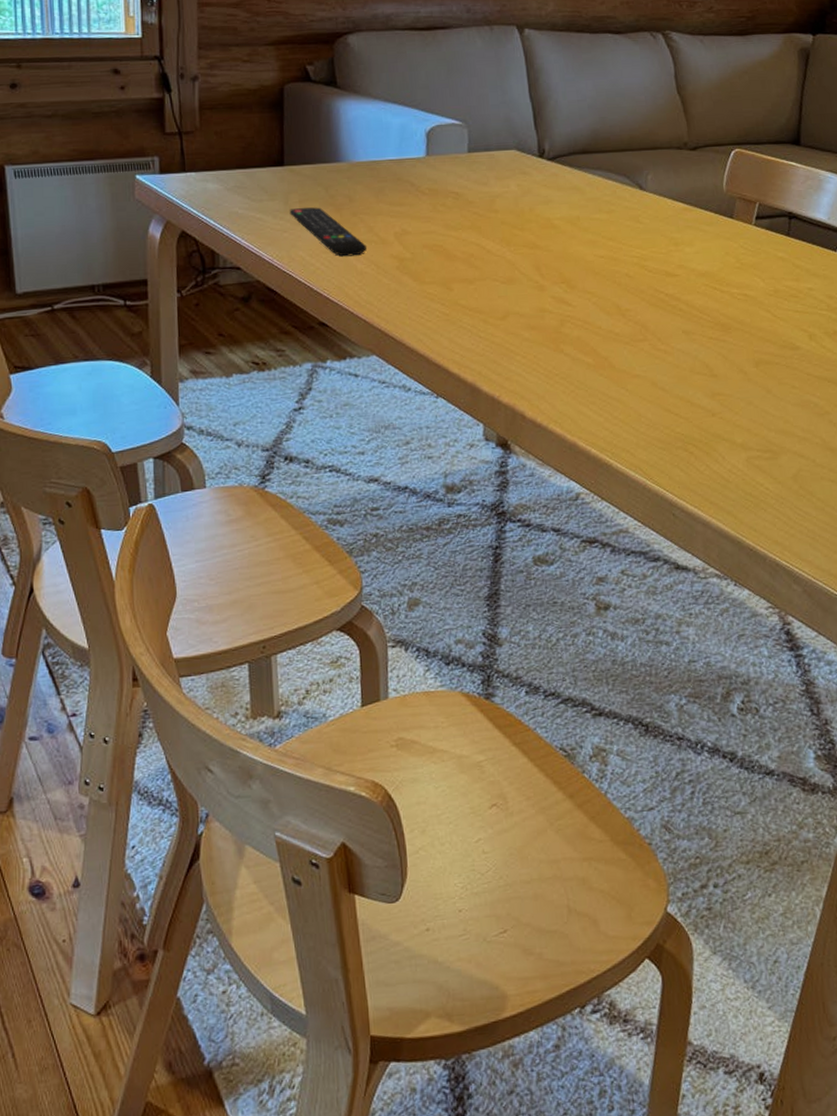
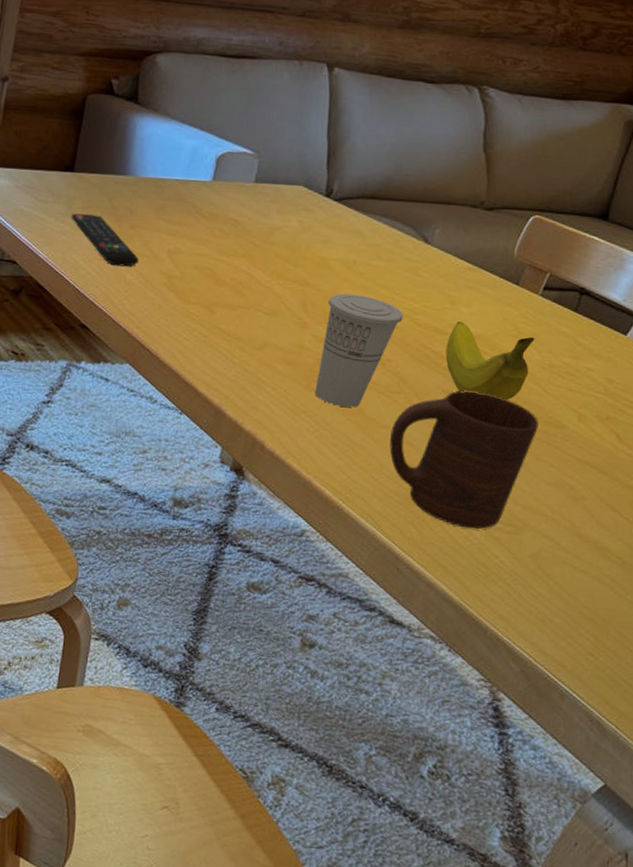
cup: none [559,250,634,364] -> present [315,293,403,407]
cup: none [642,327,776,462] -> present [389,390,539,529]
fruit: none [678,262,758,332] -> present [445,321,535,401]

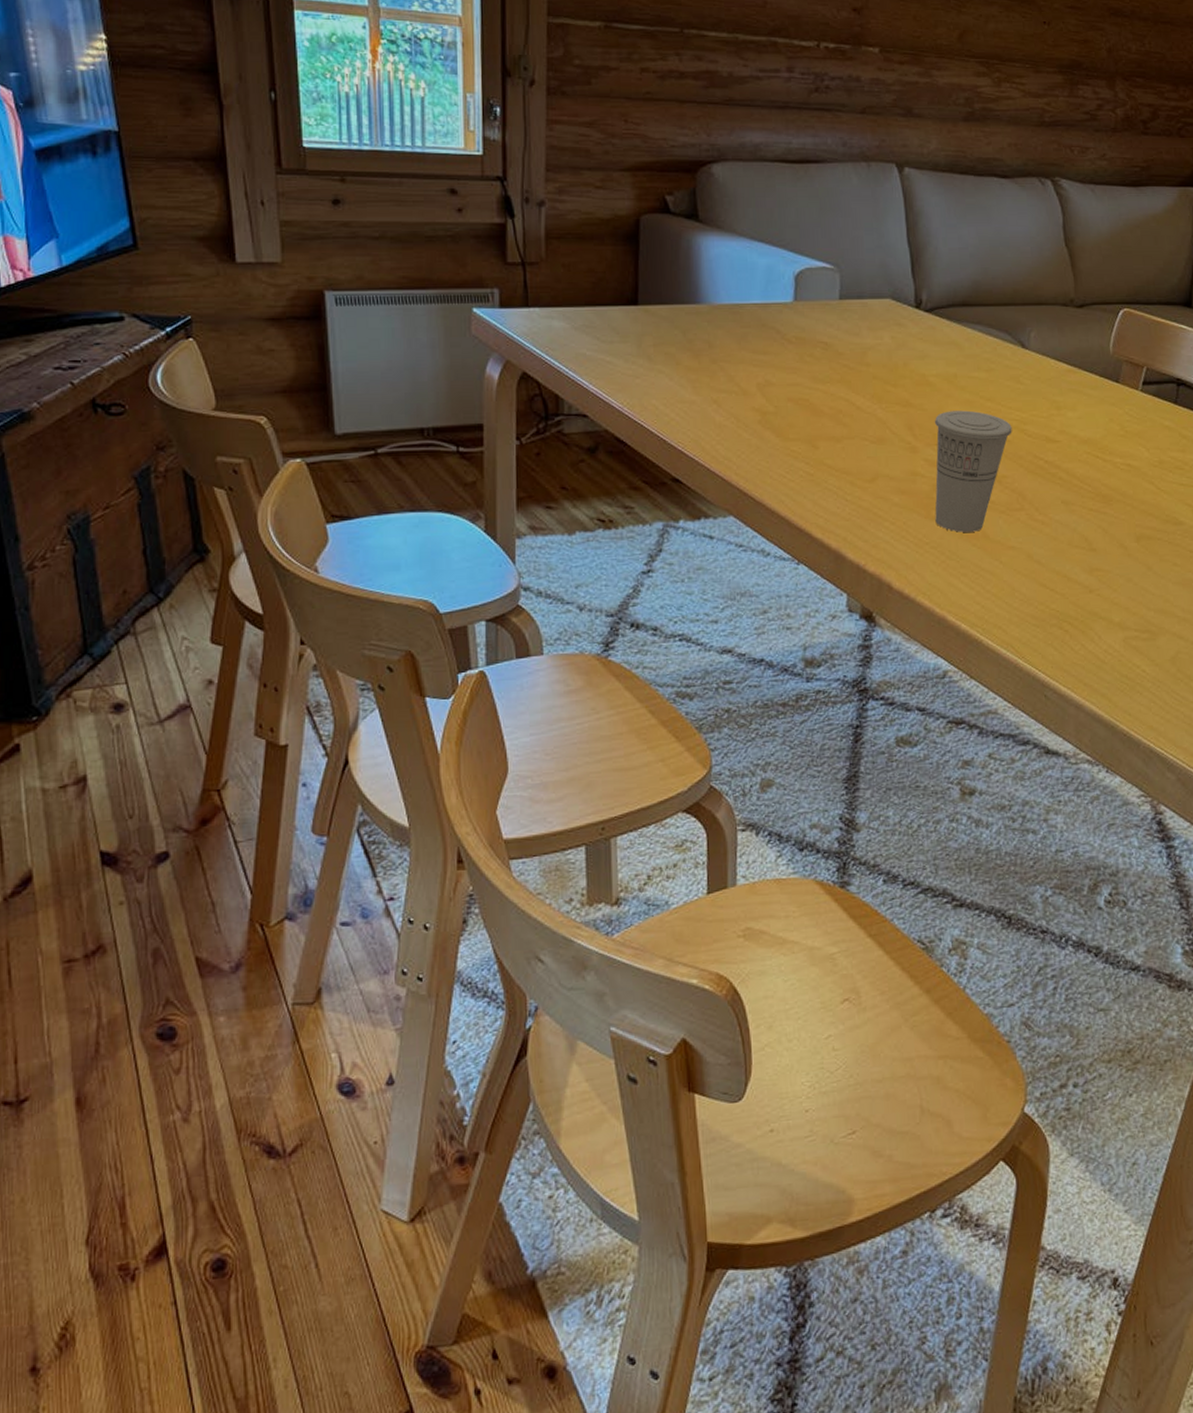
remote control: present [71,213,140,267] -> none [642,352,727,408]
cup: present [389,390,539,529] -> none [1017,498,1158,642]
fruit: present [445,321,535,401] -> none [1058,427,1142,504]

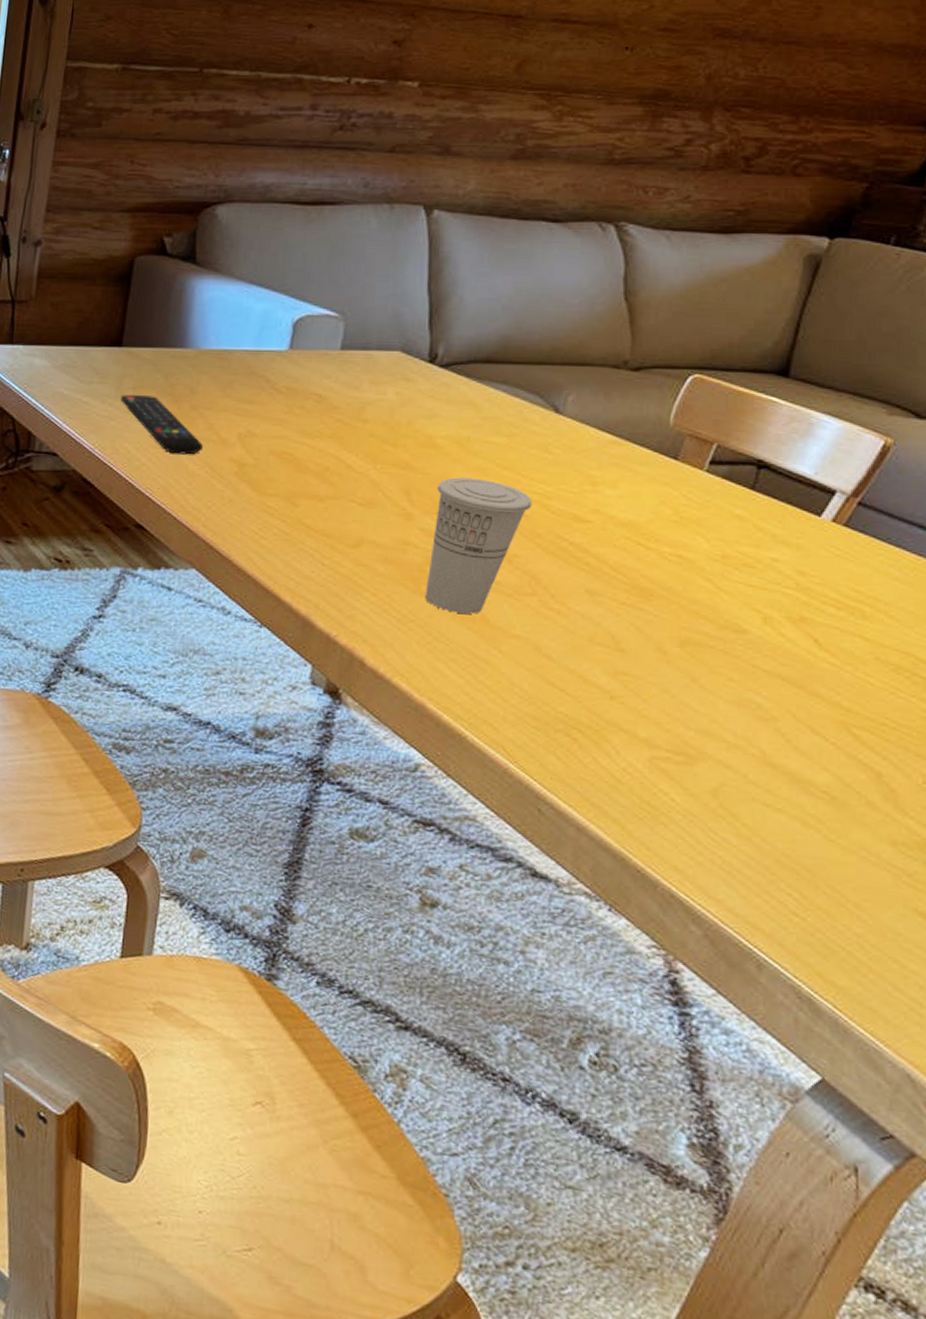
remote control: none [642,352,727,408] -> present [120,395,204,455]

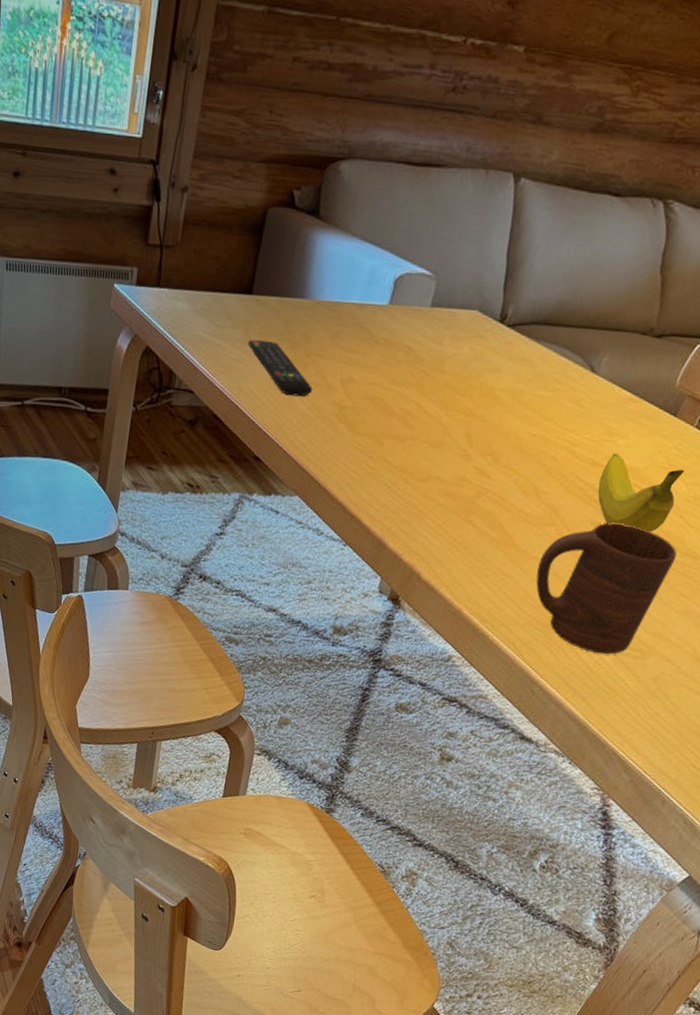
cup: present [425,477,532,614] -> none [472,424,563,539]
cup: none [522,590,711,760] -> present [536,522,677,655]
fruit: none [588,506,702,601] -> present [598,454,685,533]

